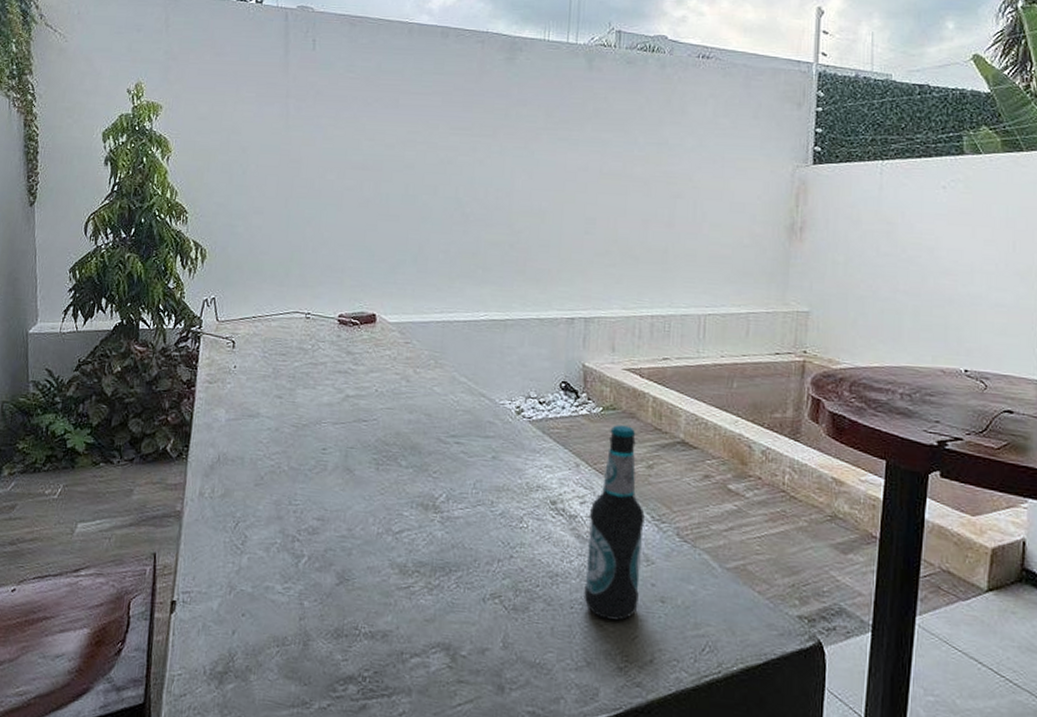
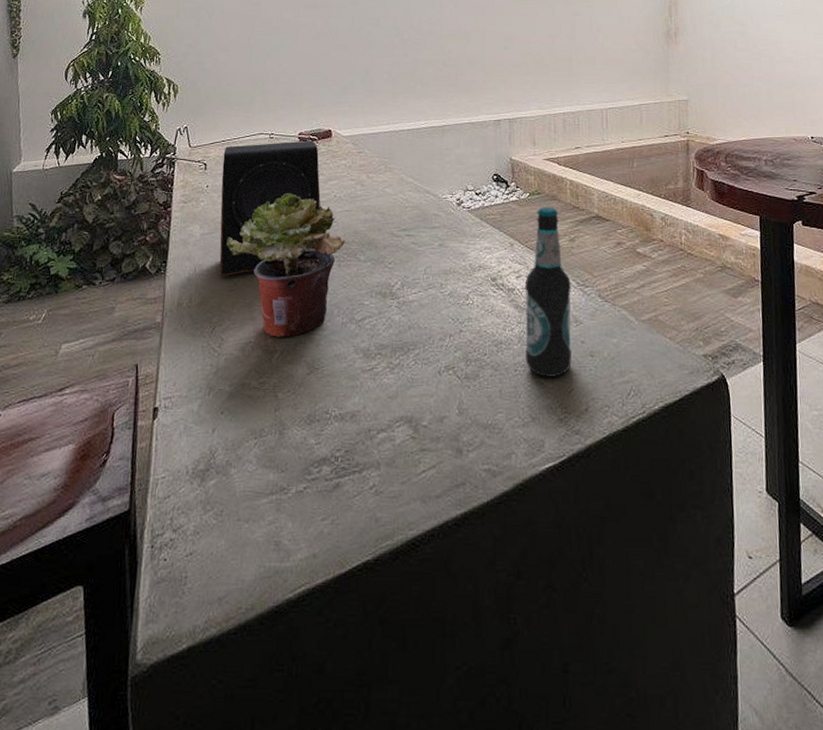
speaker: none [245,323,361,468] -> present [219,140,321,276]
potted plant: none [254,382,385,542] -> present [226,192,345,337]

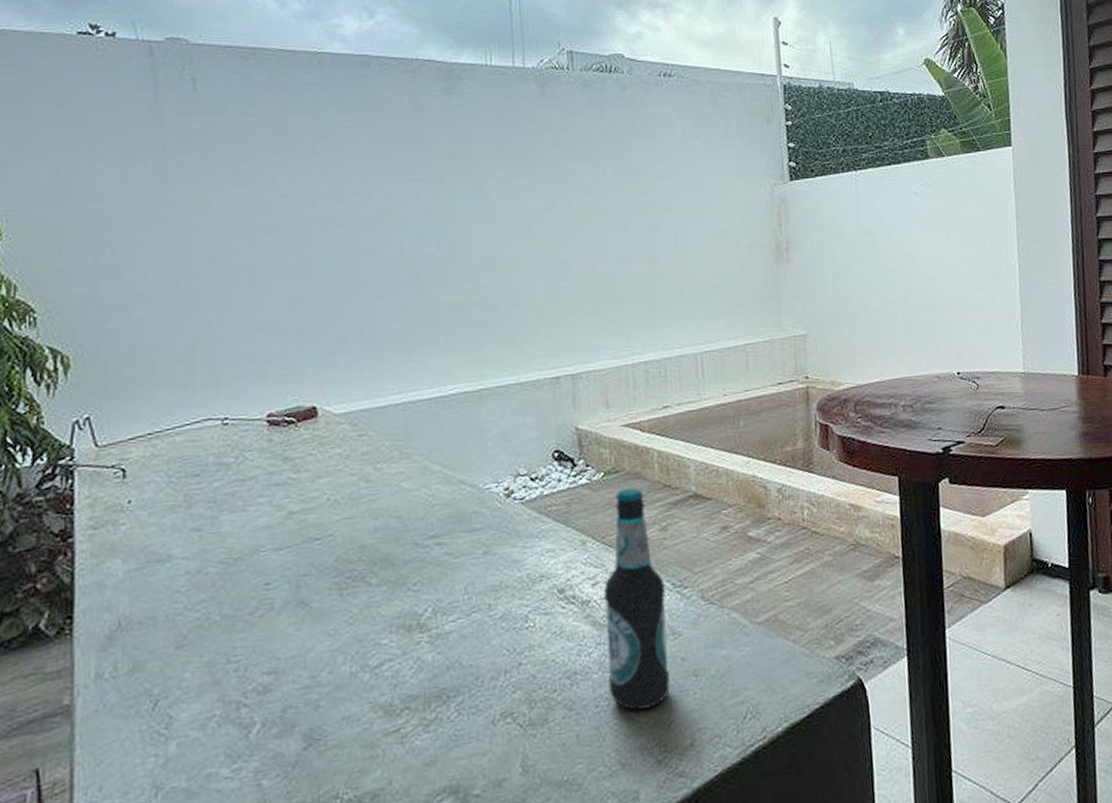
speaker: present [219,140,321,276] -> none [151,423,310,628]
potted plant: present [226,192,345,337] -> none [166,499,347,704]

